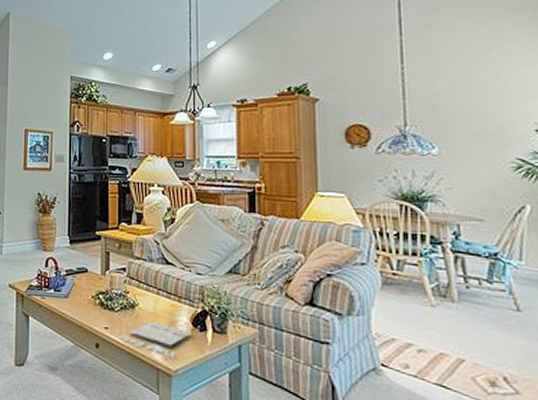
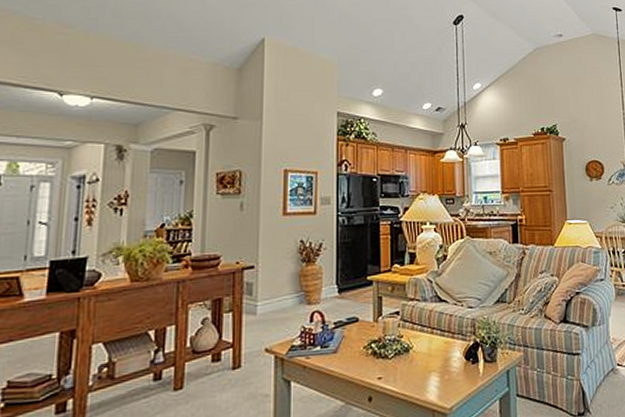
magazine: present [119,321,192,358] -> none [393,361,465,396]

